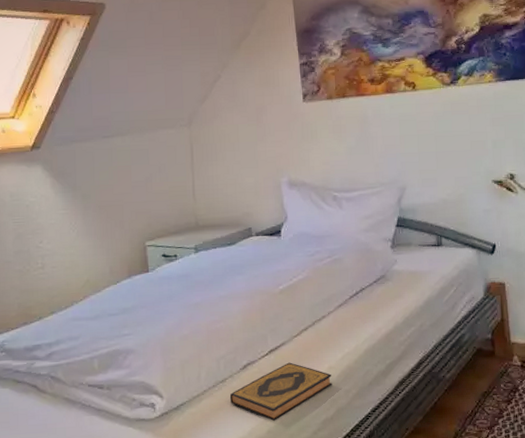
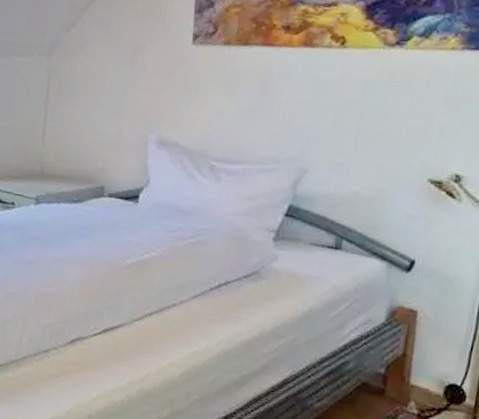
hardback book: present [229,362,332,421] -> none [50,347,173,407]

